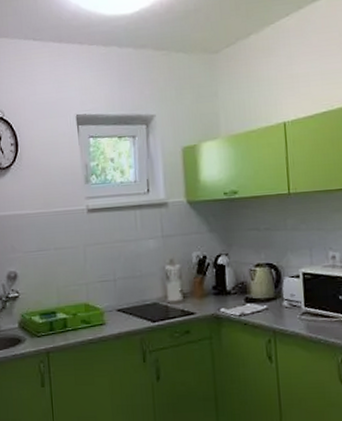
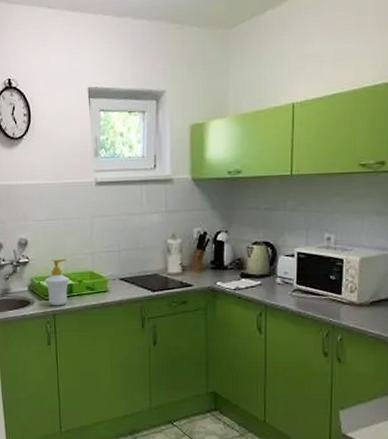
soap bottle: none [36,291,63,343] -> present [44,259,69,306]

